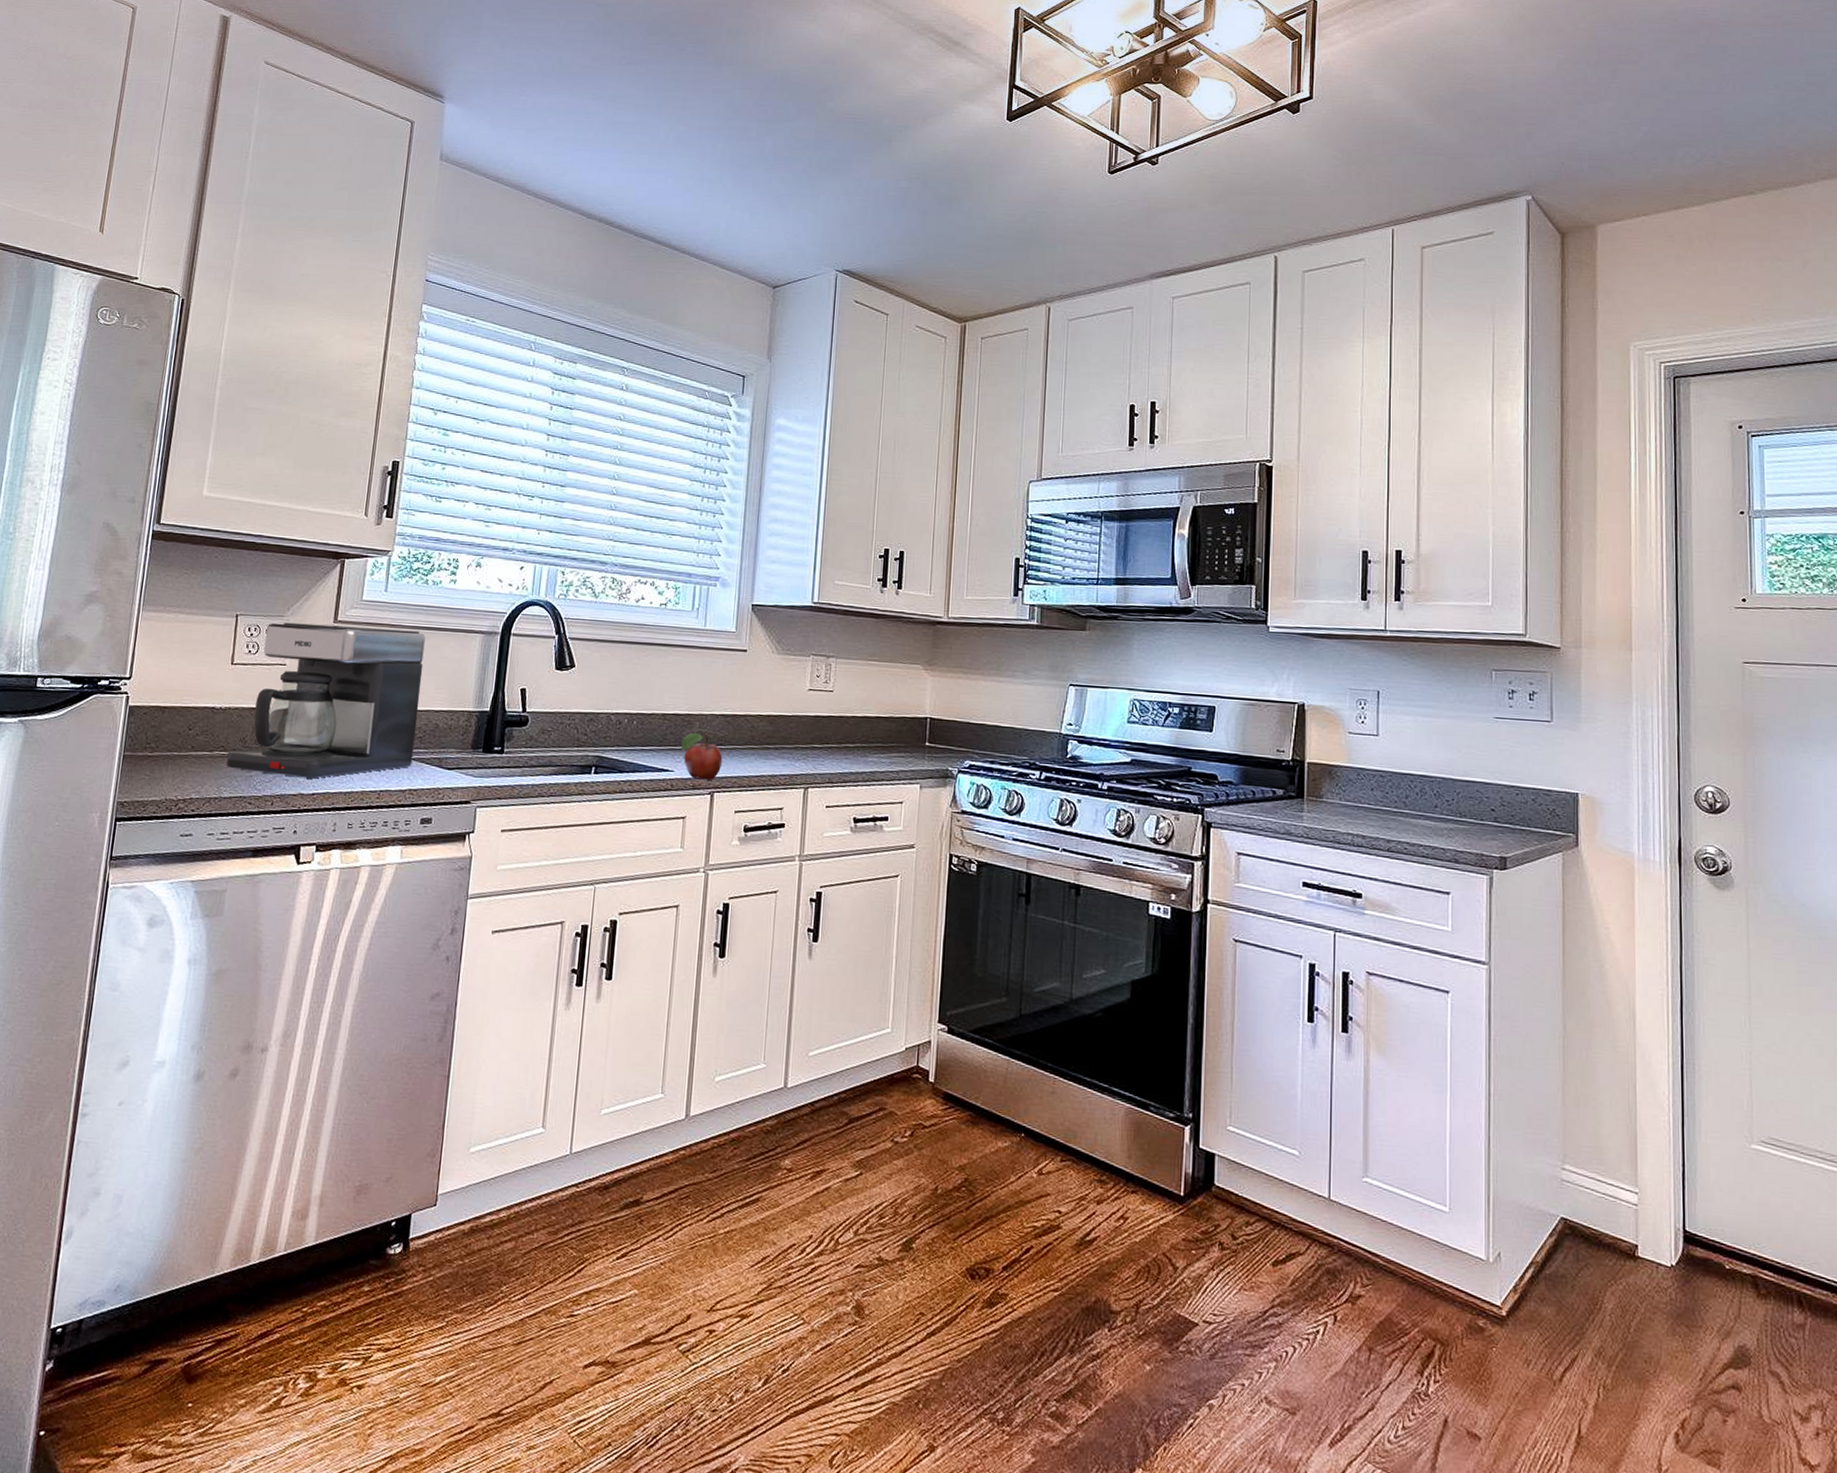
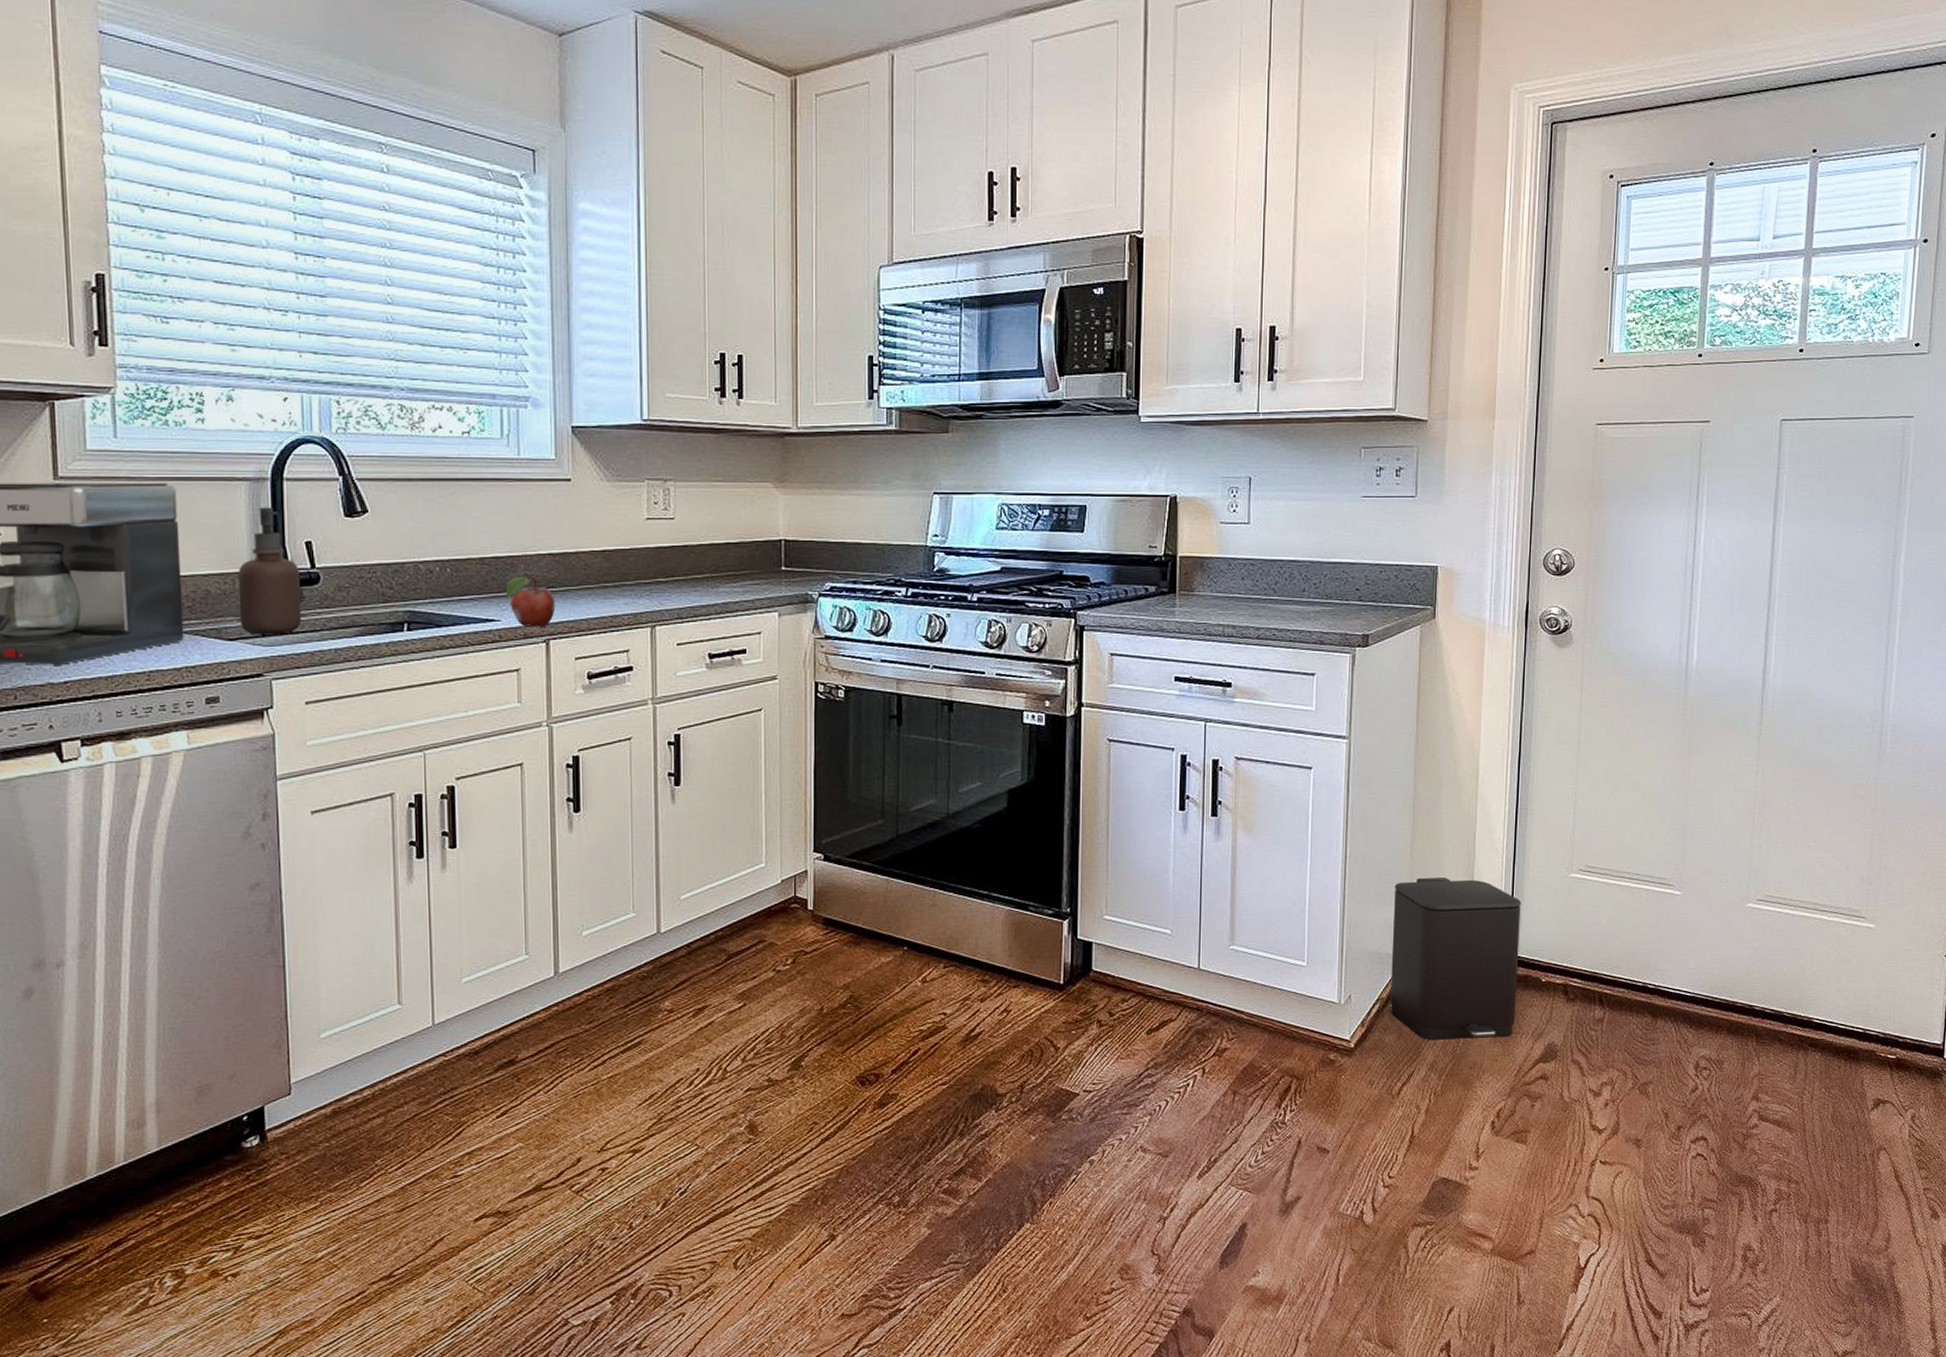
soap dispenser: none [459,656,513,768] -> present [237,507,302,635]
pedal bin: none [1545,1128,1696,1330] -> present [1390,877,1522,1040]

